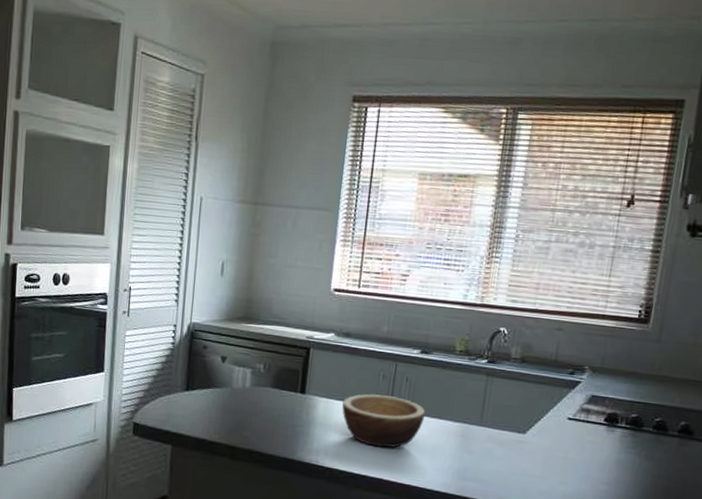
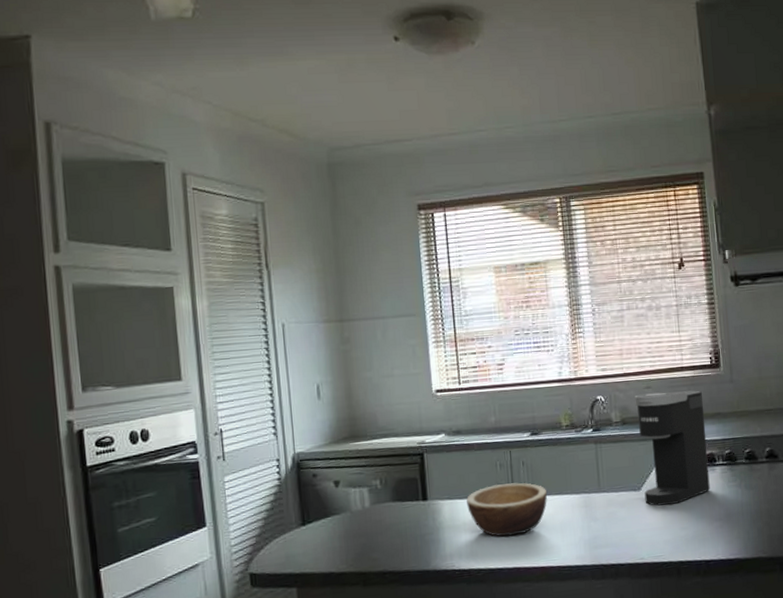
coffee maker: none [527,334,620,457] -> present [634,390,710,506]

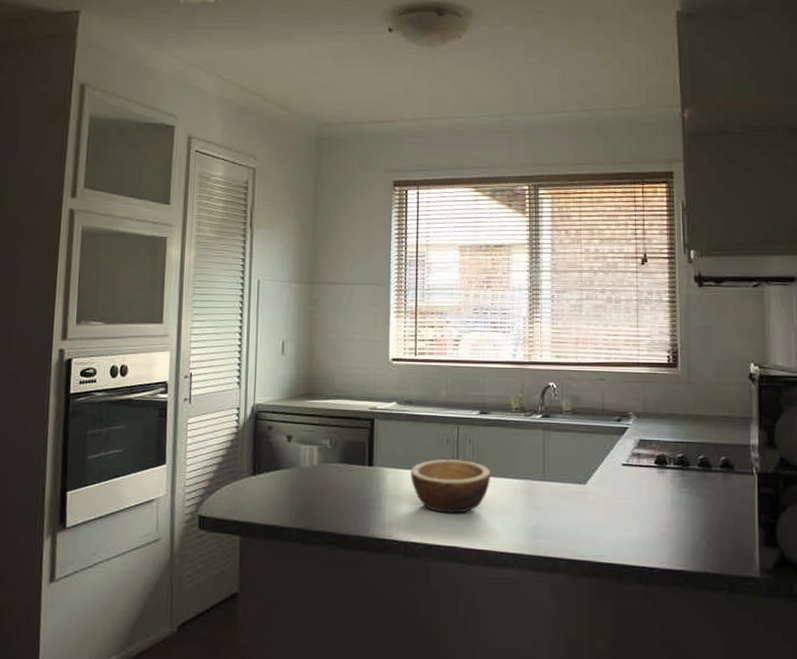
coffee maker: present [634,390,710,506] -> none [587,385,659,504]

